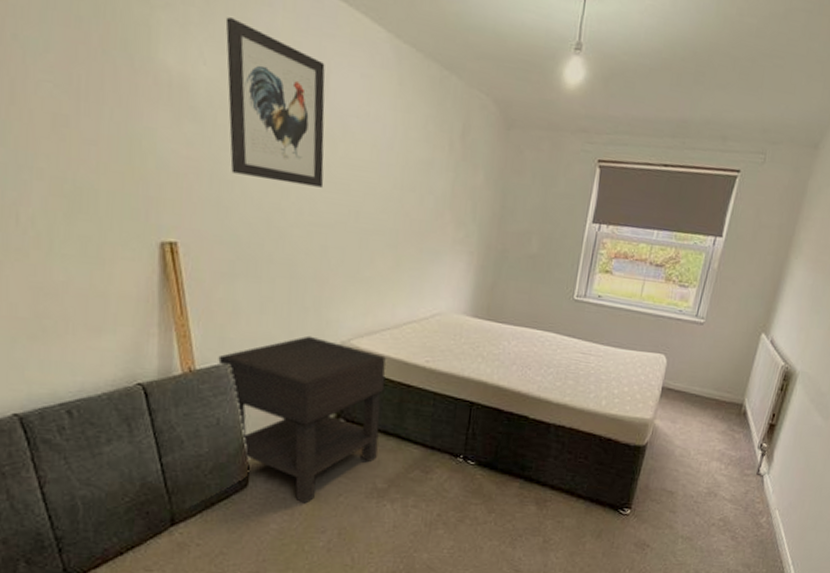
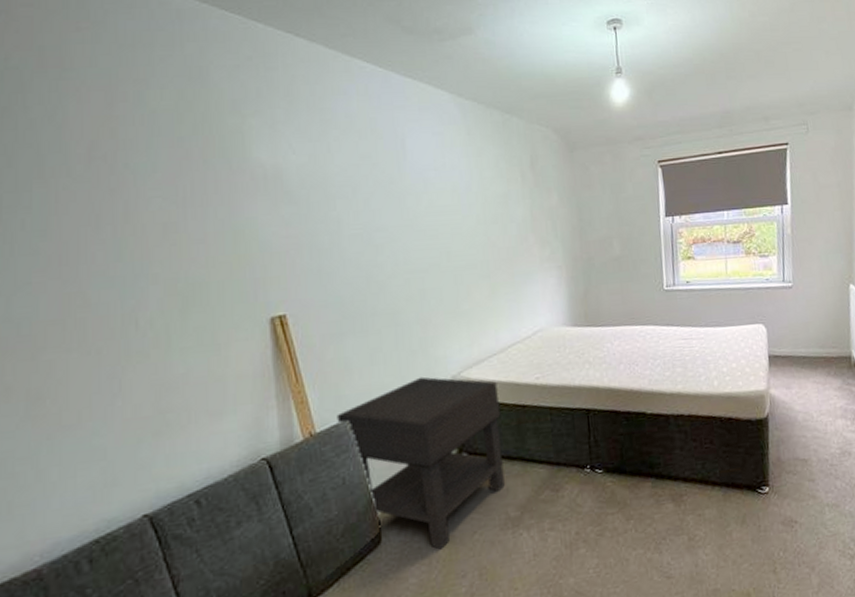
wall art: present [225,17,325,188] -> none [308,111,414,242]

